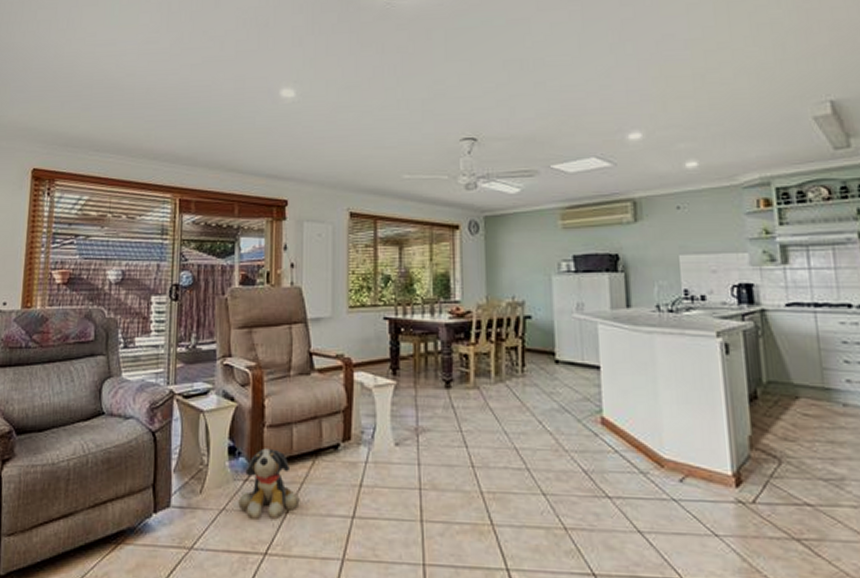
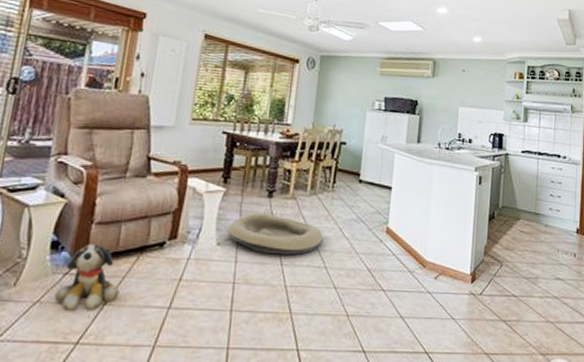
dog bed: none [404,406,519,455] -> present [227,212,323,255]

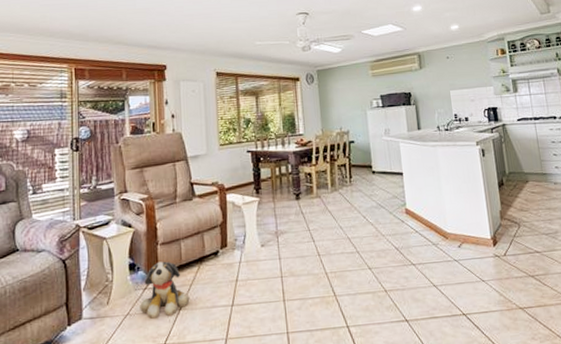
dog bed: present [227,212,323,255] -> none [267,213,350,248]

